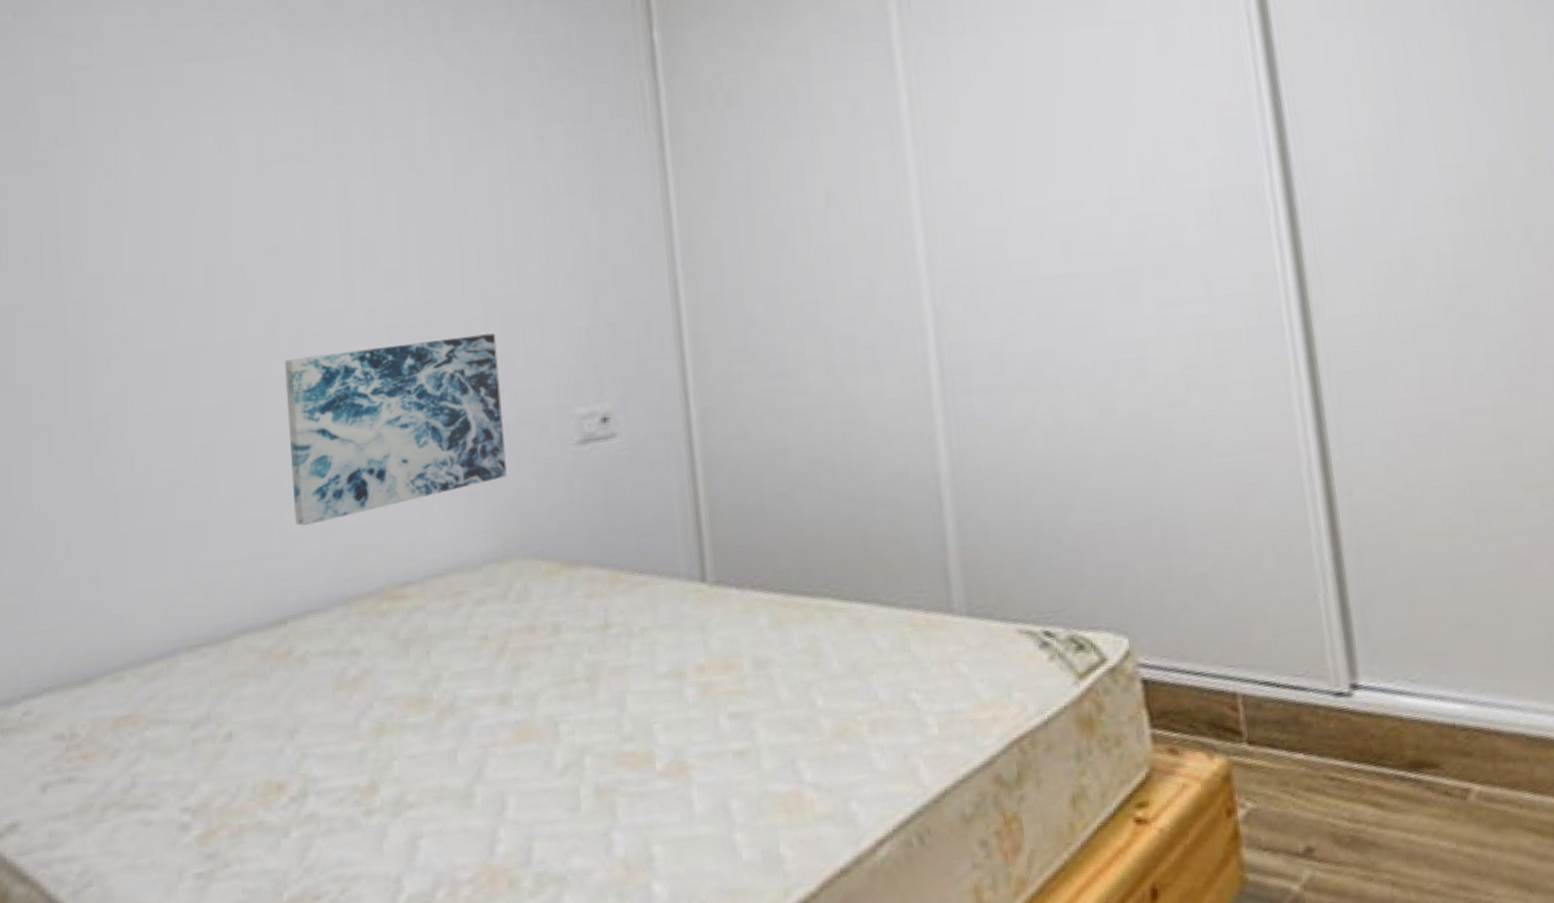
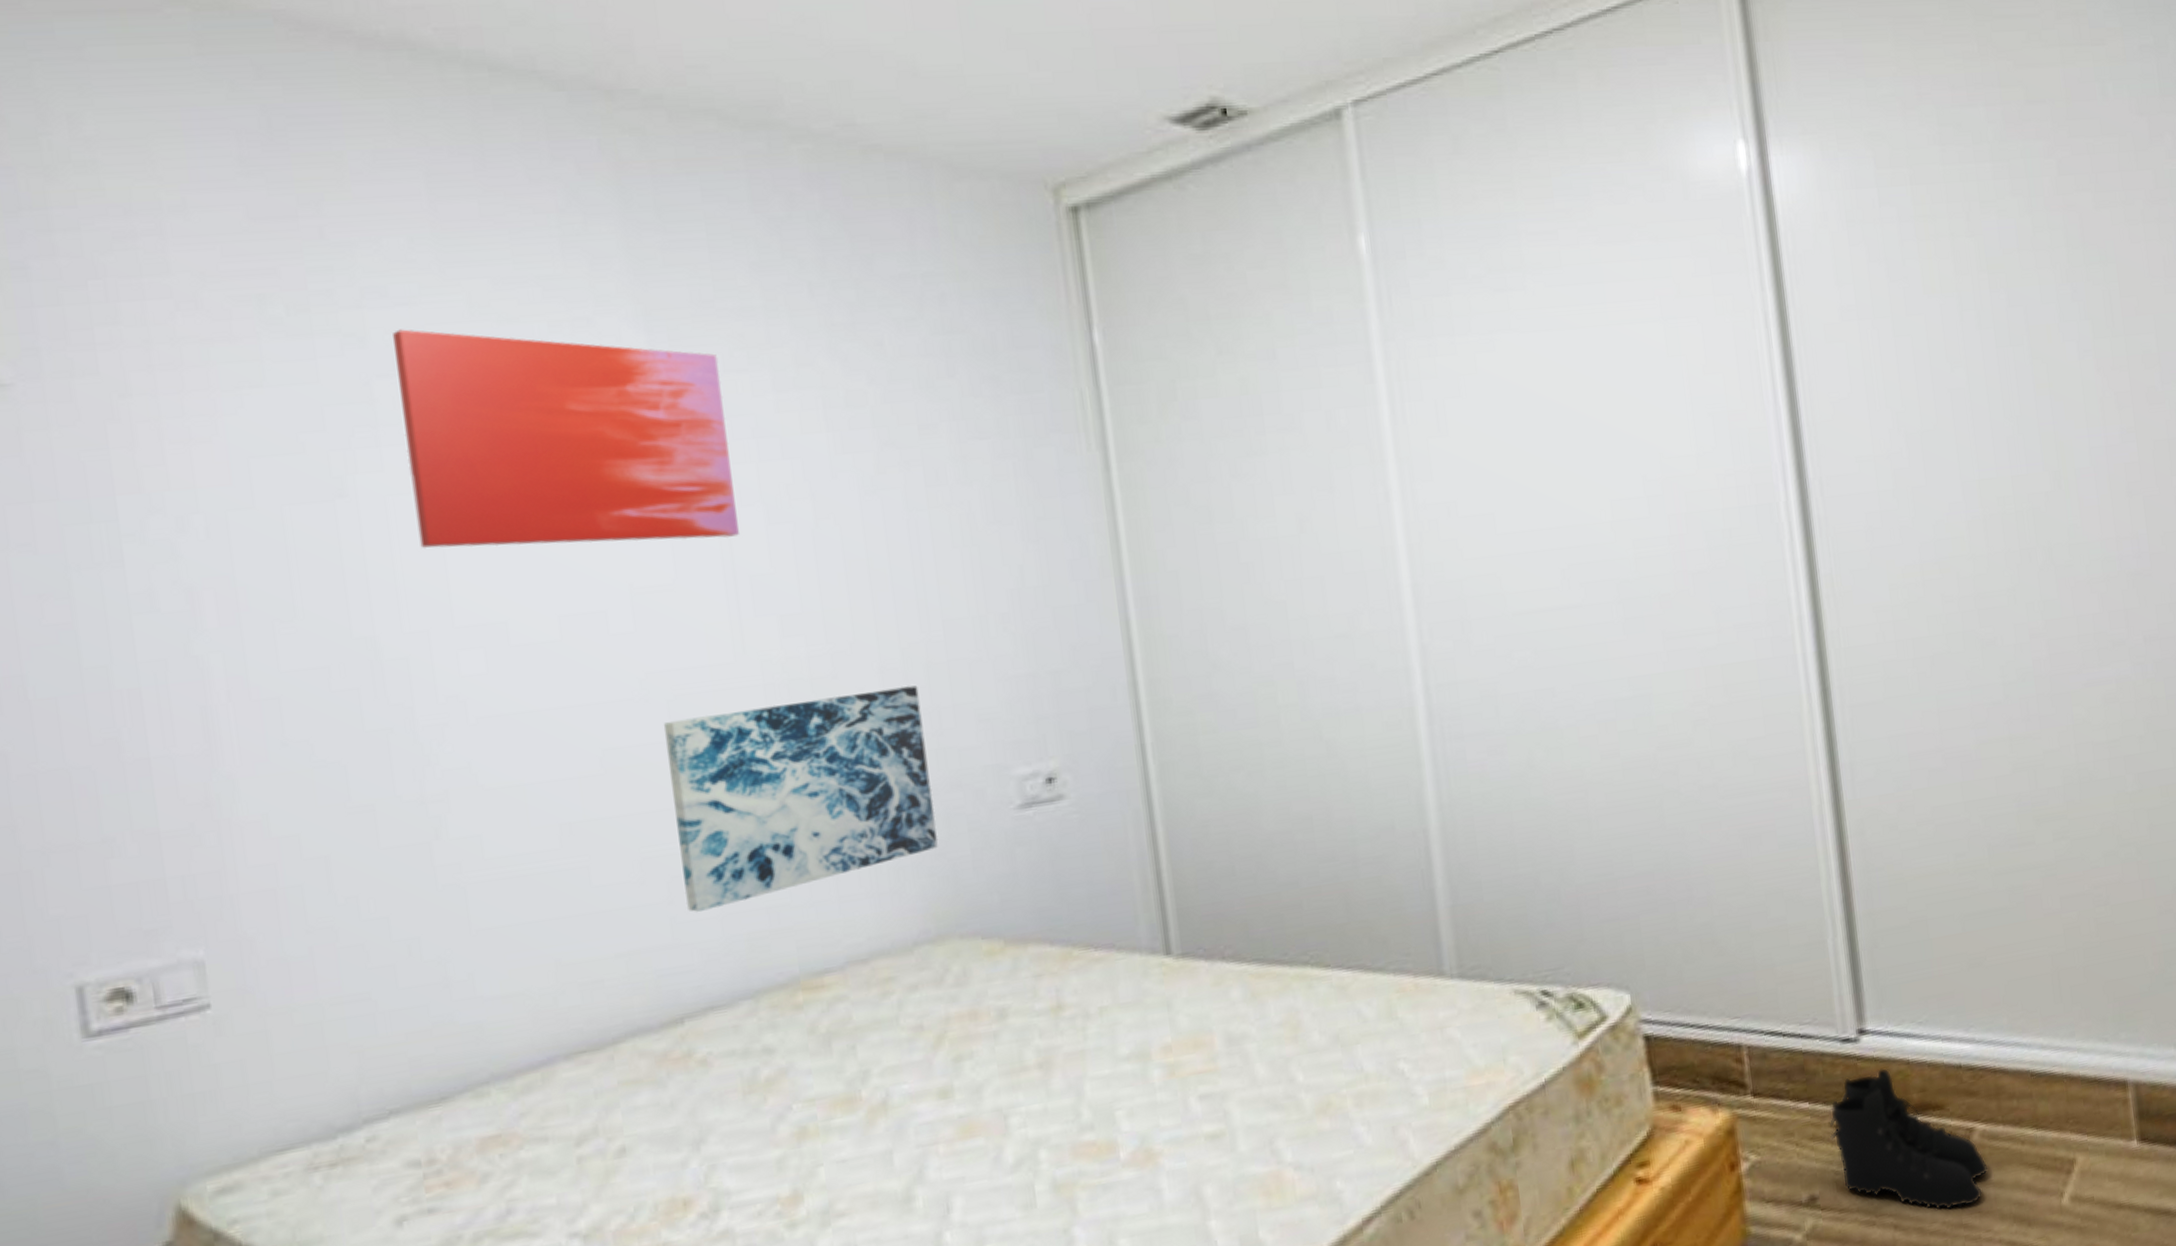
wall art: none [92,31,354,210] -> present [393,329,739,549]
boots: none [1324,724,1487,870] -> present [1829,1068,1989,1210]

